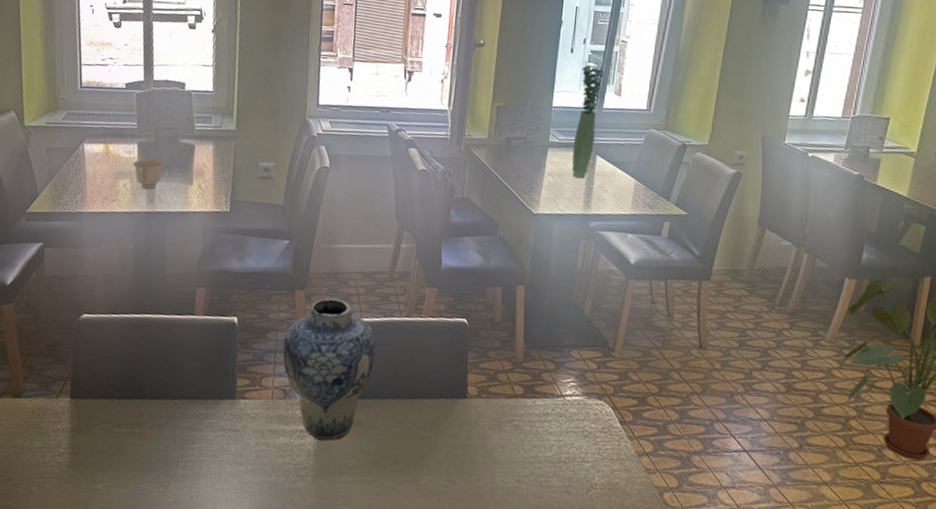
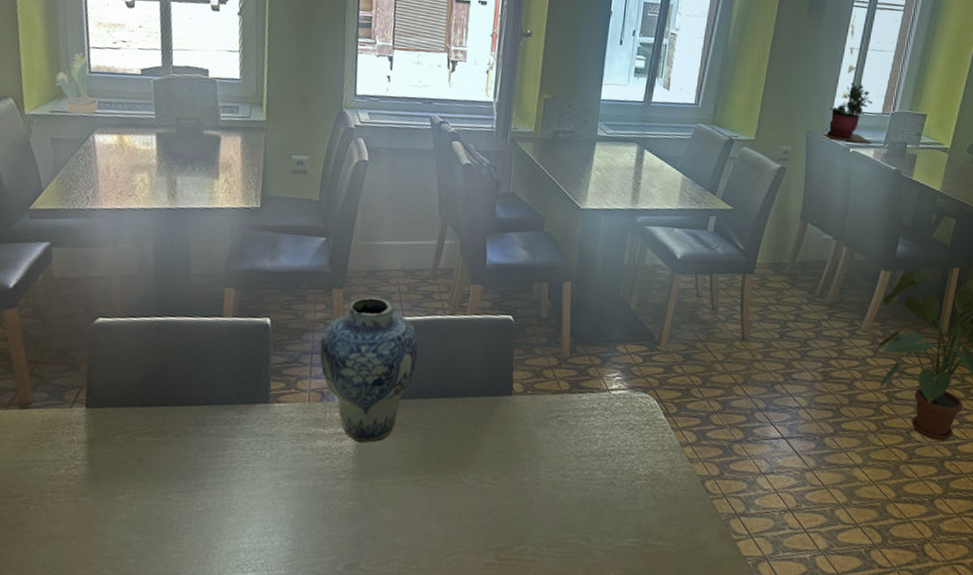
potted flower: none [52,69,89,126] -> present [56,52,99,115]
teacup: present [132,158,165,189] -> none [150,151,187,184]
vase: present [571,61,604,179] -> none [619,53,653,173]
succulent plant: none [779,86,833,148] -> present [822,82,873,144]

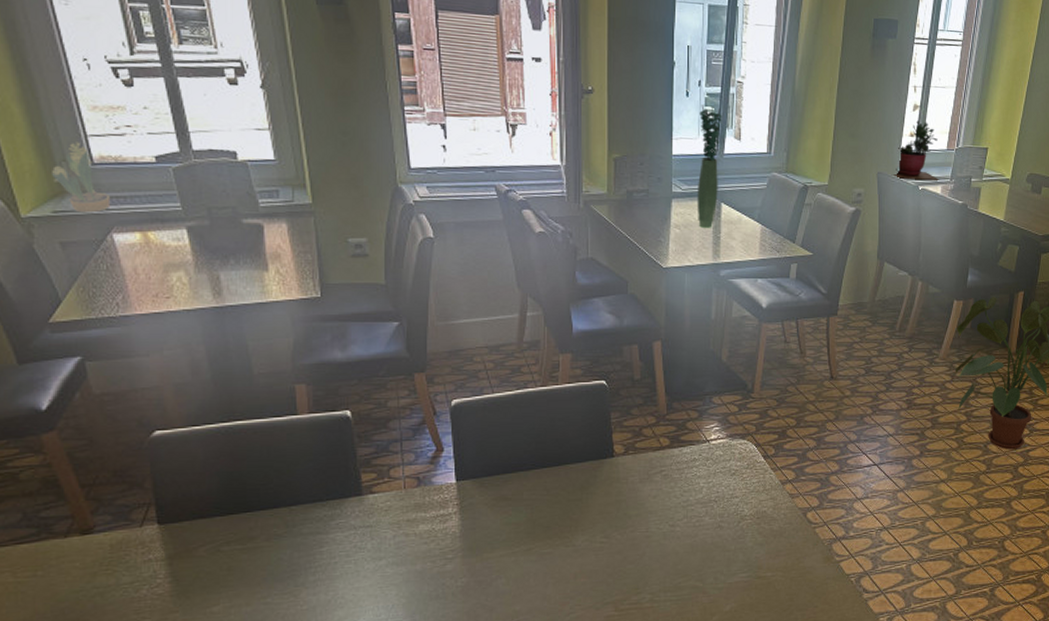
vase: present [319,296,419,443] -> none [408,377,513,522]
vase: none [619,53,653,173] -> present [697,105,722,228]

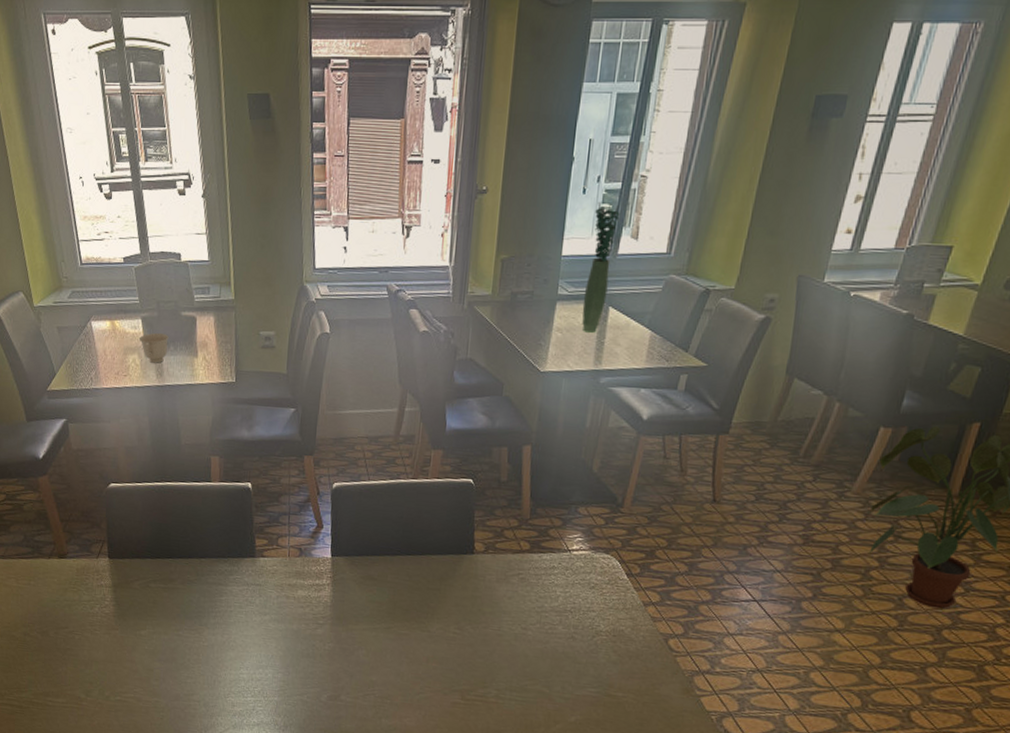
potted flower: present [52,142,111,213] -> none [55,246,92,304]
teacup: none [184,244,227,281] -> present [138,332,169,363]
succulent plant: present [892,121,940,180] -> none [817,214,884,285]

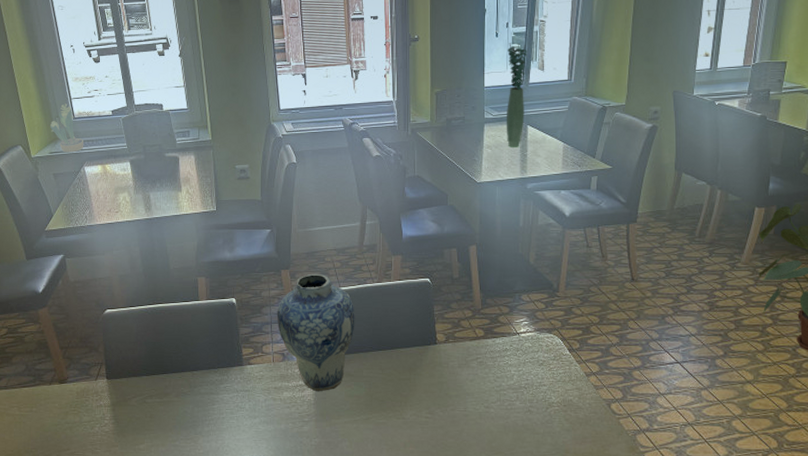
potted flower: none [55,246,92,304] -> present [50,103,84,153]
teacup: present [138,332,169,363] -> none [128,172,155,199]
vase: none [295,462,384,594] -> present [276,273,355,392]

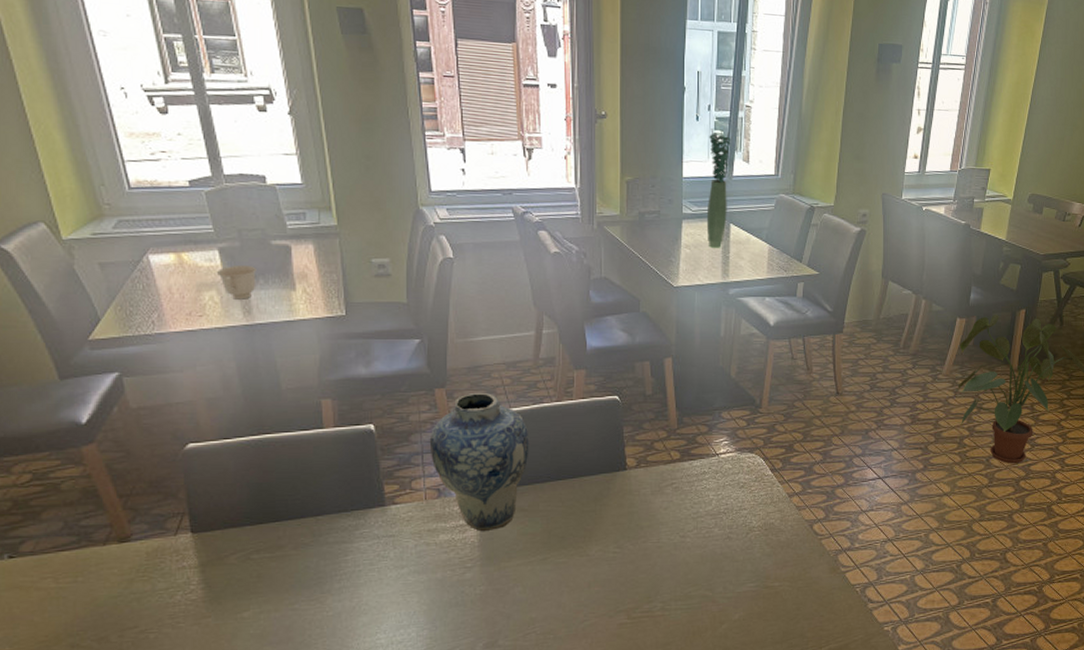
potted flower: present [50,103,84,153] -> none [92,167,147,235]
teacup: none [128,172,155,199] -> present [216,264,257,300]

